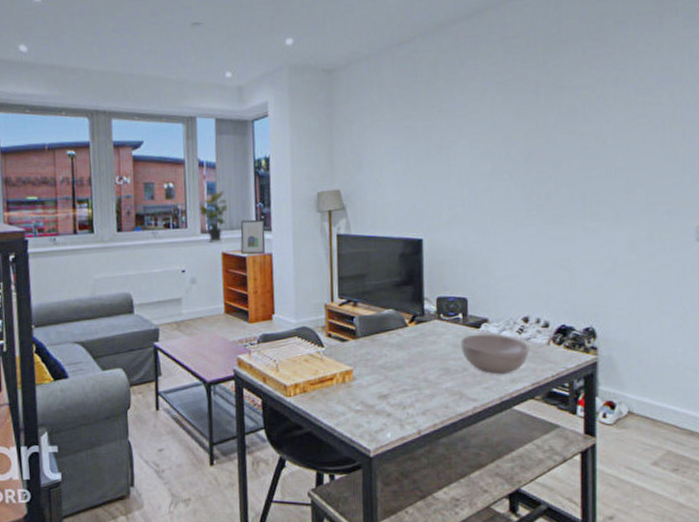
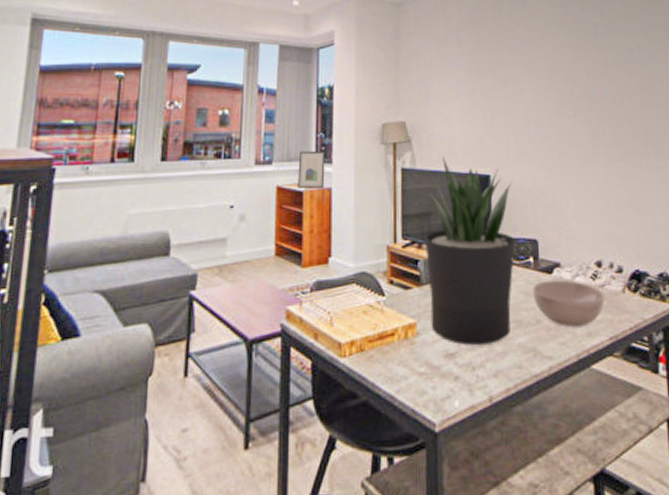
potted plant: present [198,190,228,242] -> none [254,119,287,175]
planter: none [359,222,446,388] -> present [424,156,516,345]

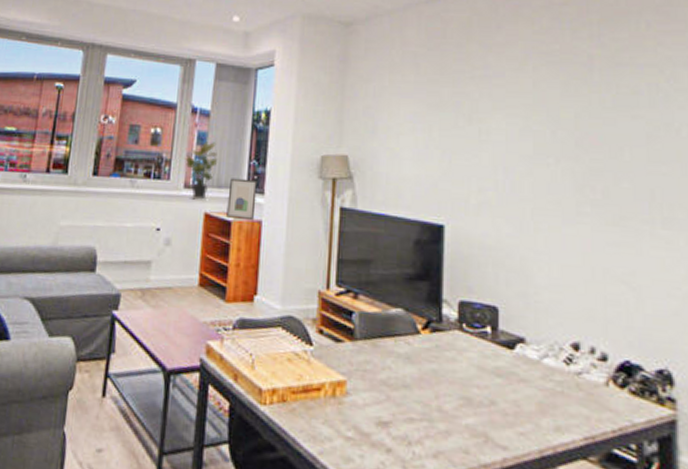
potted plant: none [254,119,287,175] -> present [185,142,218,200]
planter: present [424,156,516,345] -> none [361,198,471,419]
bowl: present [532,280,605,326] -> none [488,356,581,418]

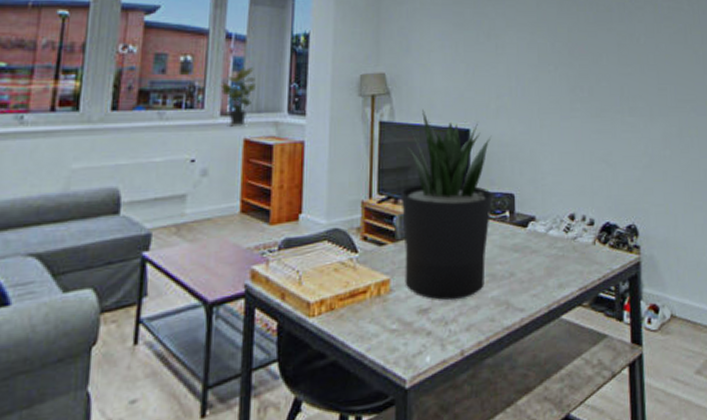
picture frame: present [226,178,257,219] -> none [268,101,298,141]
planter: none [361,198,471,419] -> present [400,109,493,300]

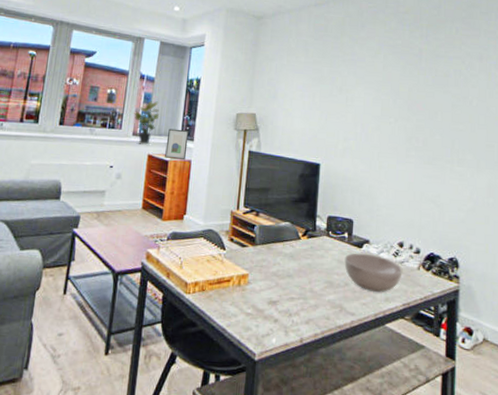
picture frame: none [268,101,298,141] -> present [165,128,189,159]
planter: present [400,109,493,300] -> none [260,144,338,297]
bowl: none [507,233,576,279] -> present [344,253,403,292]

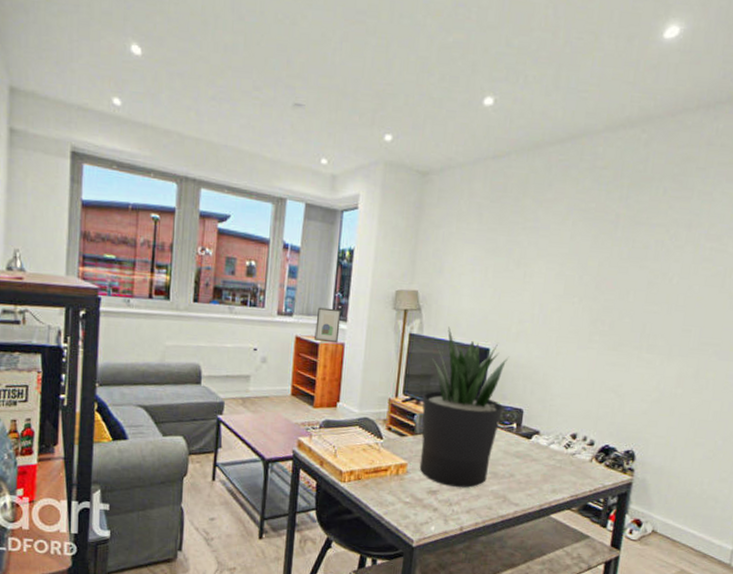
potted plant: present [134,101,160,145] -> none [278,275,307,326]
planter: none [260,144,338,297] -> present [419,326,509,488]
bowl: present [344,253,403,292] -> none [510,444,574,484]

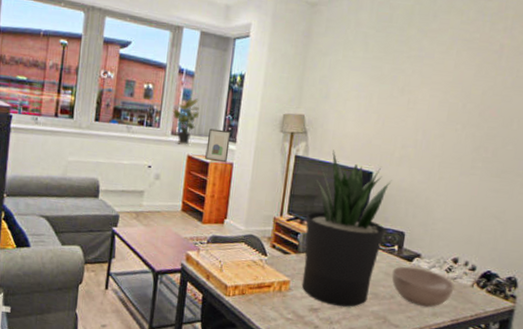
potted plant: none [278,275,307,326] -> present [172,98,200,145]
bowl: none [510,444,574,484] -> present [391,266,455,307]

